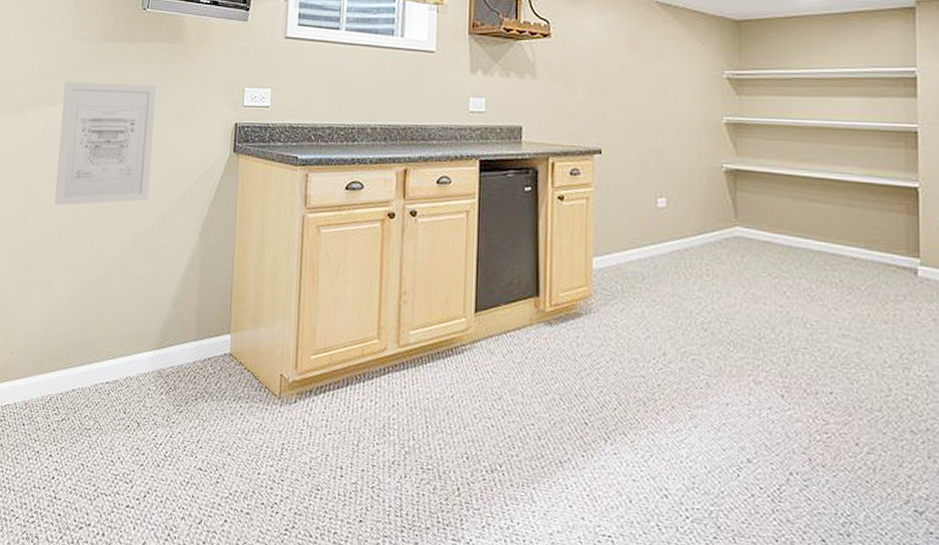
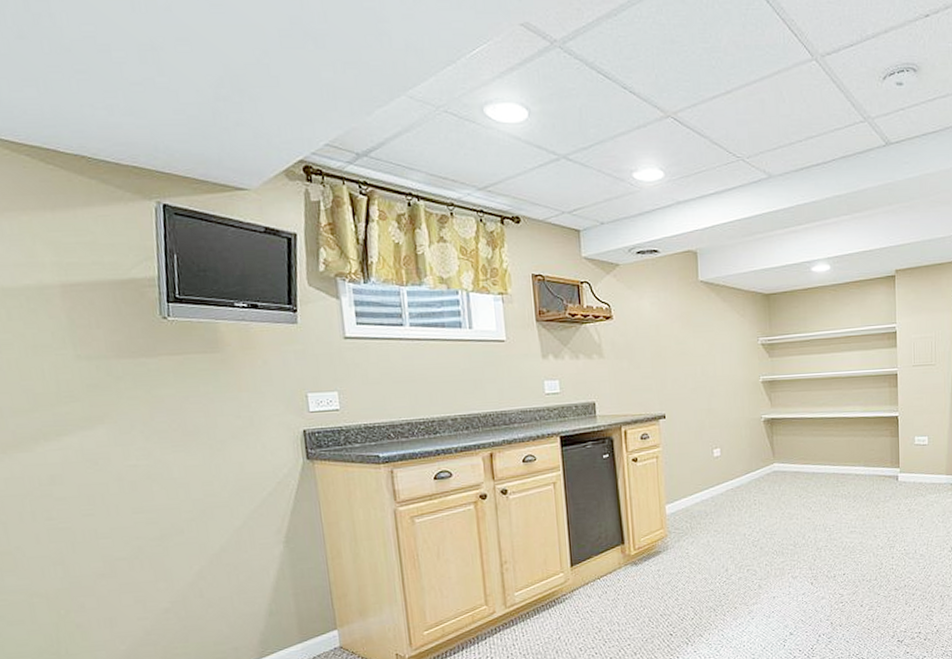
wall art: present [54,81,157,206] -> none [77,401,216,541]

